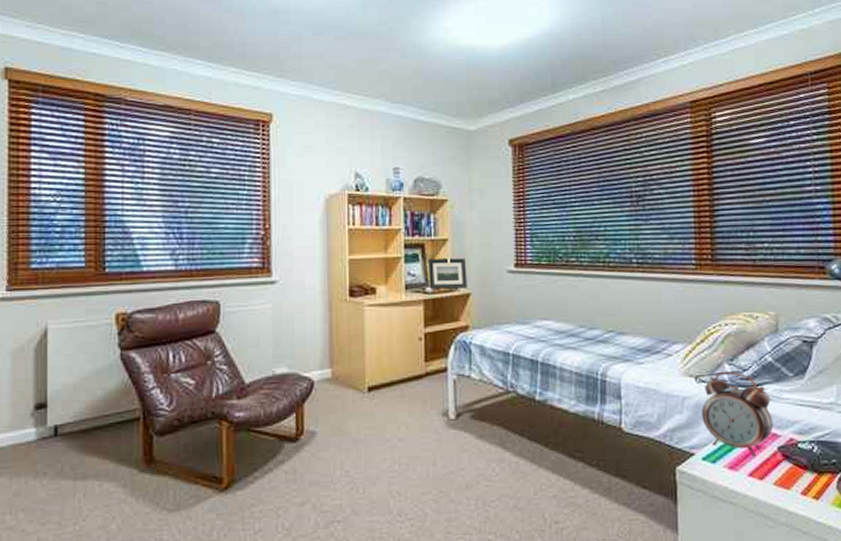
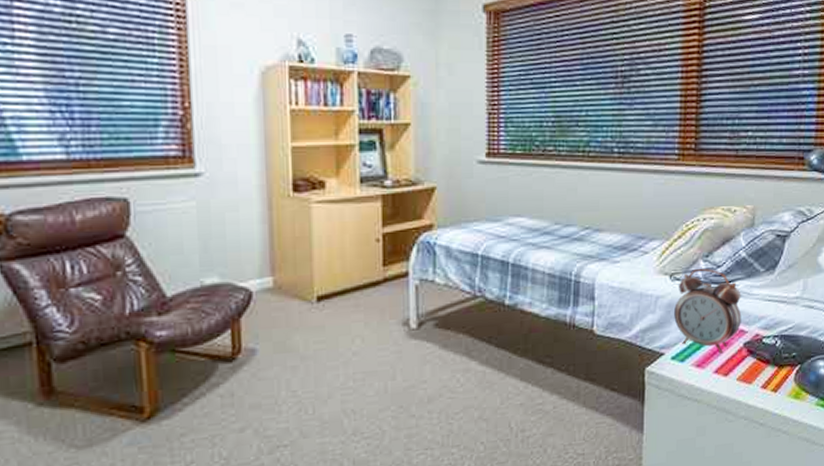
picture frame: present [428,258,467,289] -> none [387,146,432,183]

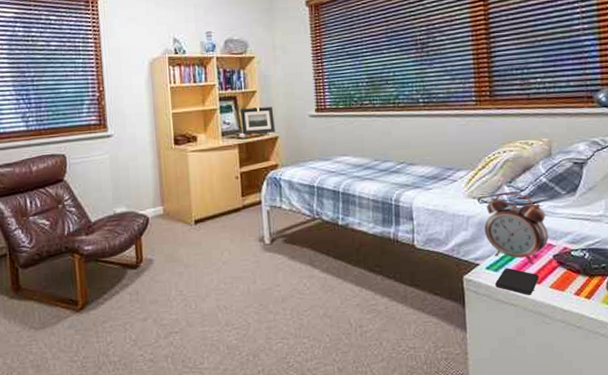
picture frame: none [387,146,432,183] -> present [240,106,275,135]
mobile phone: none [678,357,728,391] -> present [494,268,540,296]

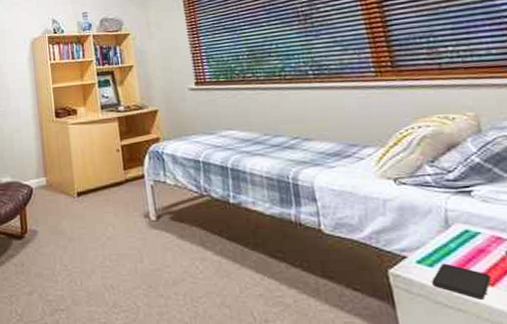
picture frame: present [240,106,275,135] -> none [118,80,155,108]
alarm clock: present [485,192,549,265] -> none [406,173,496,261]

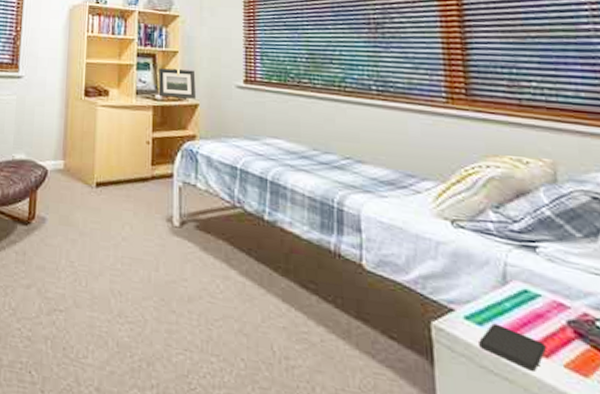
picture frame: none [118,80,155,108] -> present [158,68,196,99]

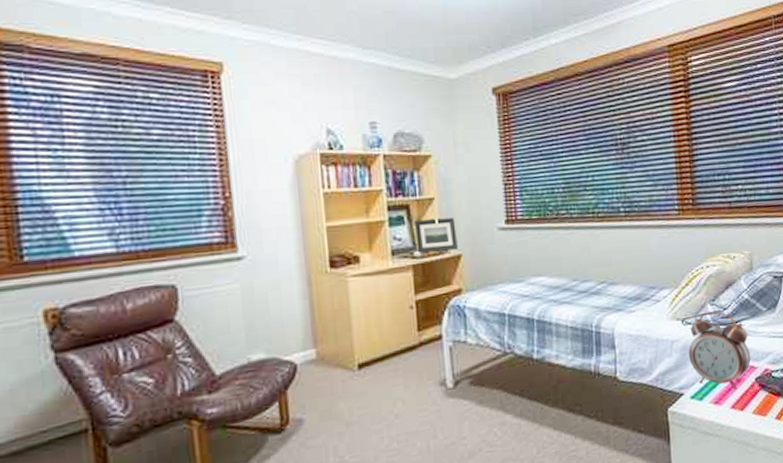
alarm clock: none [461,218,559,327] -> present [689,311,751,390]
mobile phone: present [477,323,547,373] -> none [699,395,743,425]

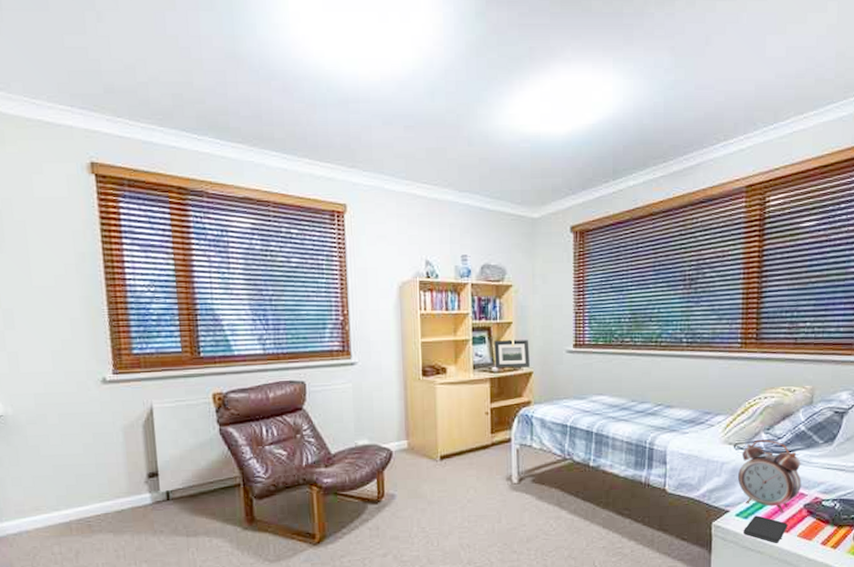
mobile phone: none [699,395,743,425] -> present [742,515,788,544]

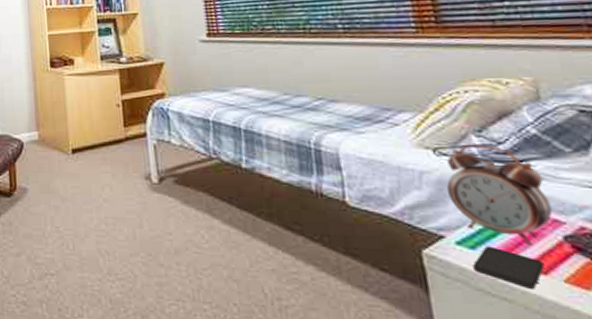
picture frame: present [494,340,530,368] -> none [121,30,160,59]

